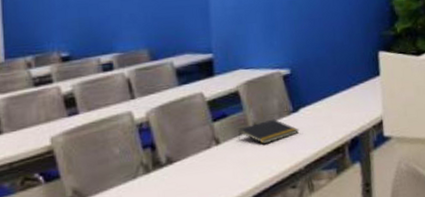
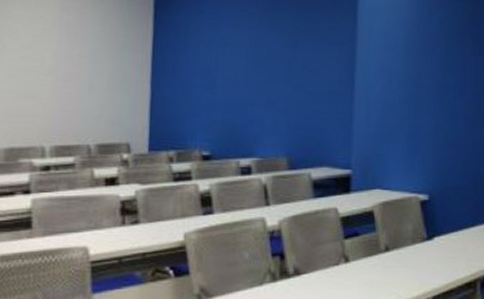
notepad: present [238,119,299,145] -> none [369,244,432,269]

